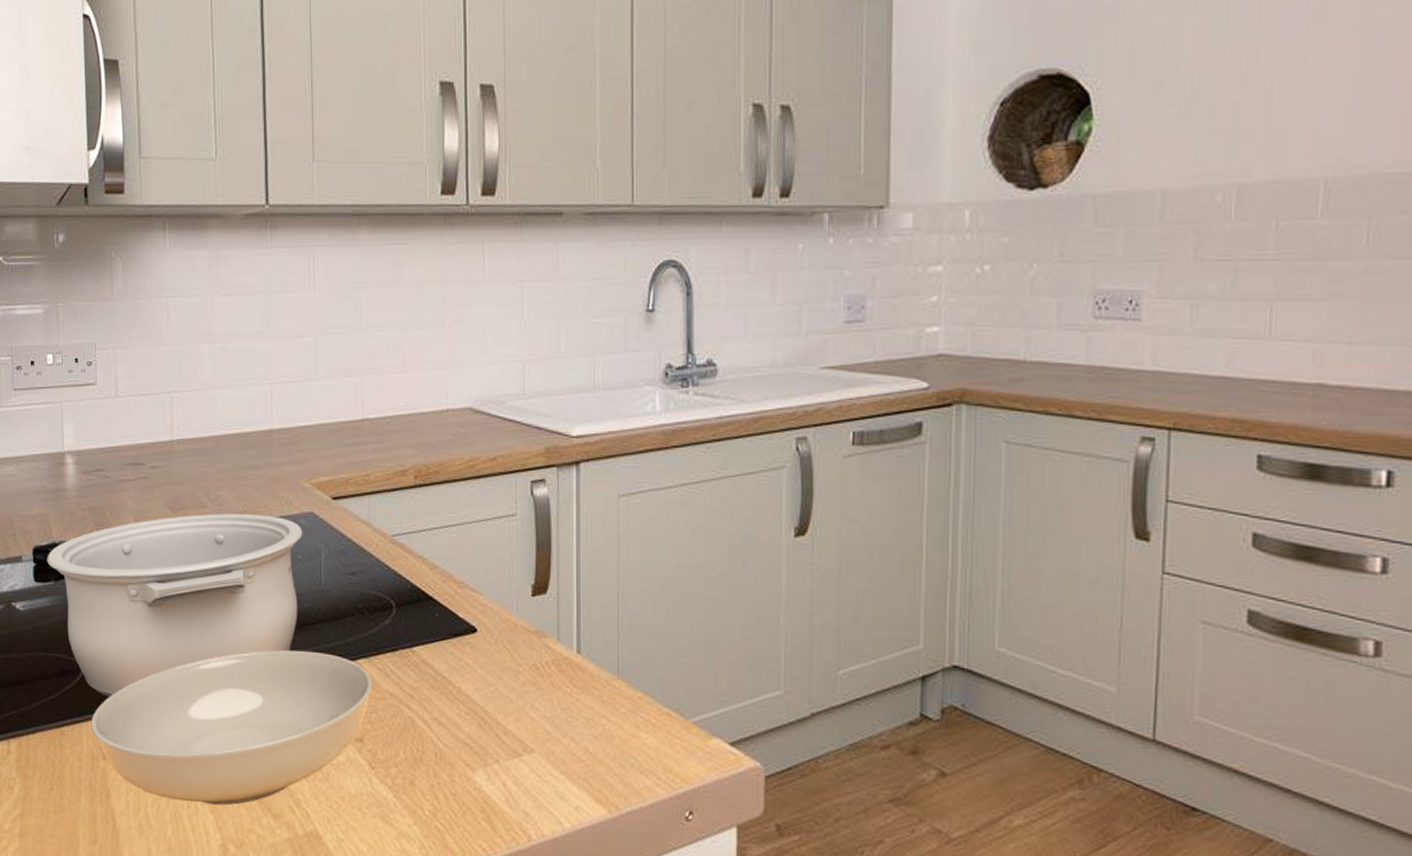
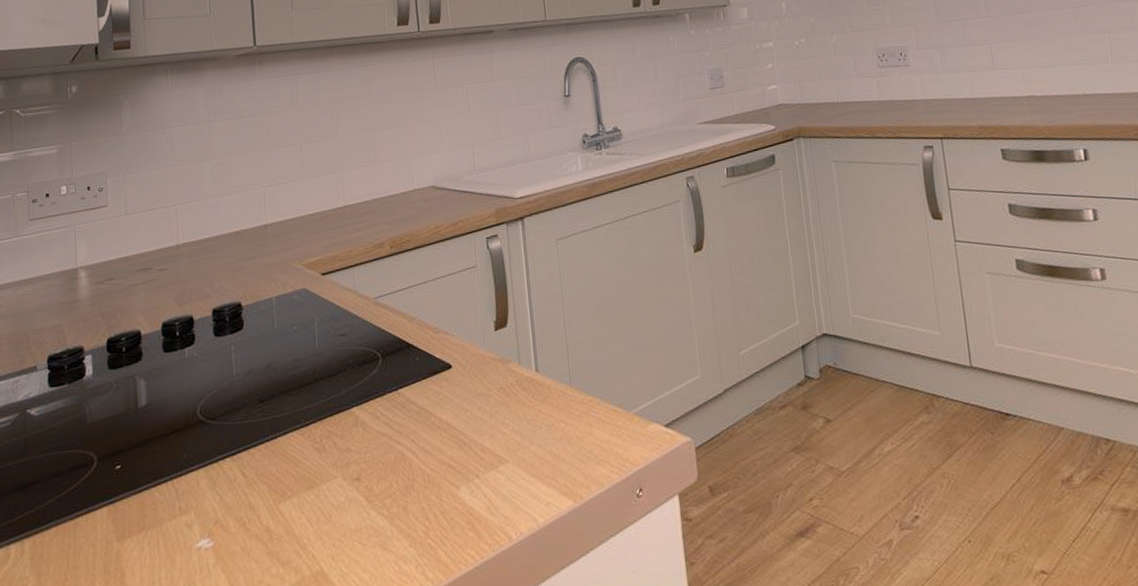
cooking pot: present [47,513,303,697] -> none [61,296,298,482]
bowl: present [90,650,372,806] -> none [104,407,365,568]

